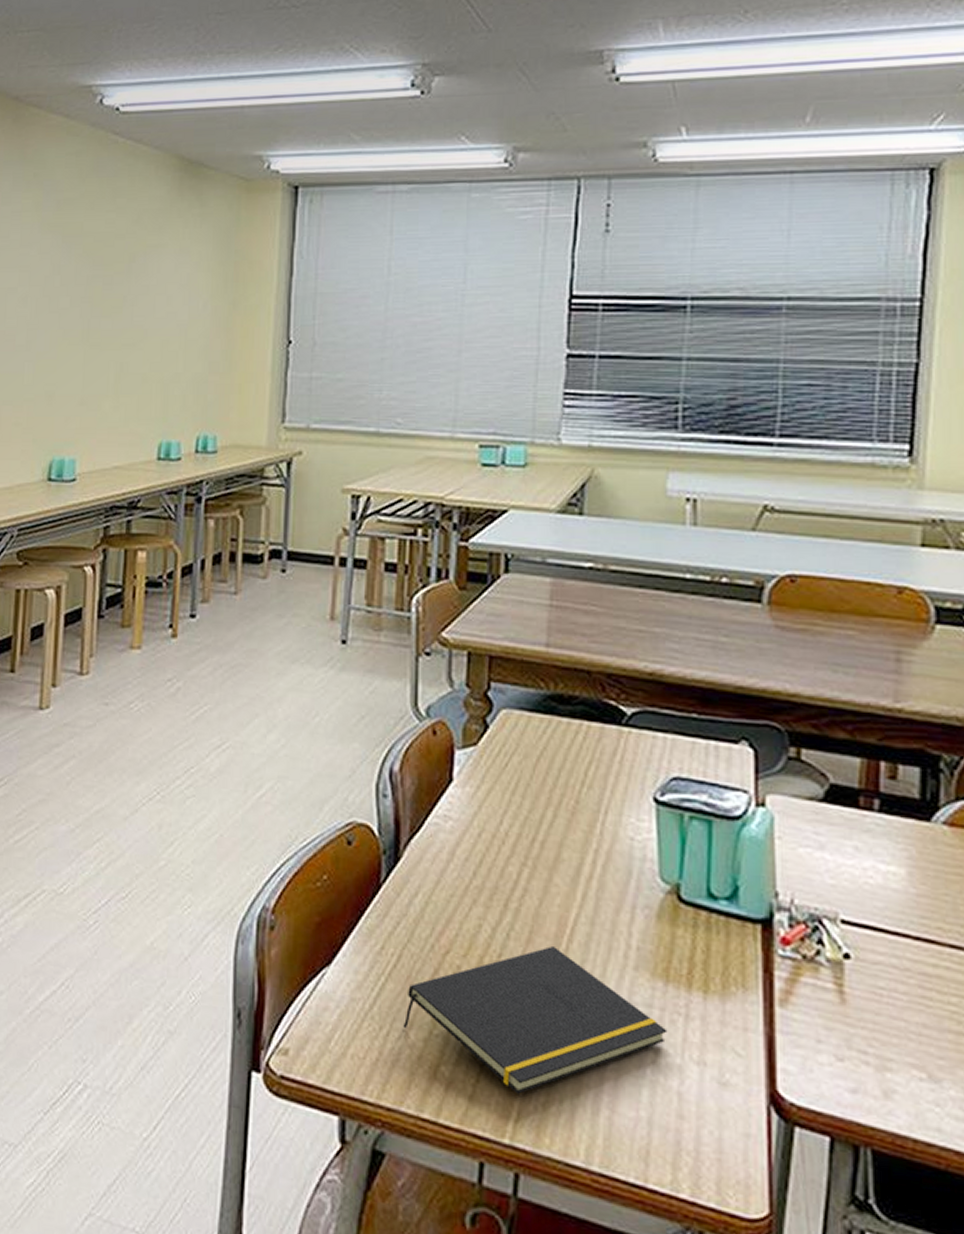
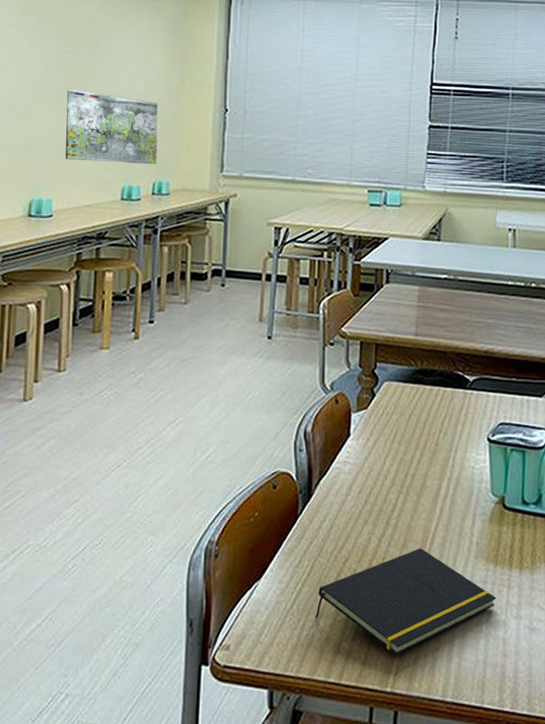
map: none [91,321,204,414] -> present [65,88,158,165]

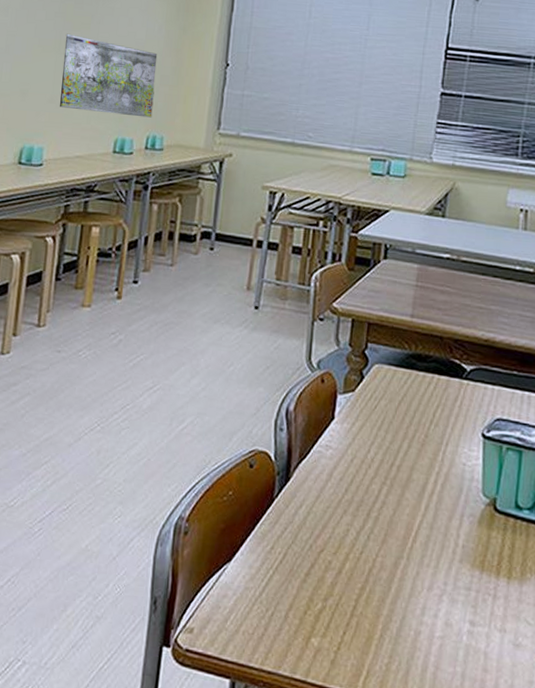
notepad: present [315,547,496,655] -> none [284,545,480,658]

